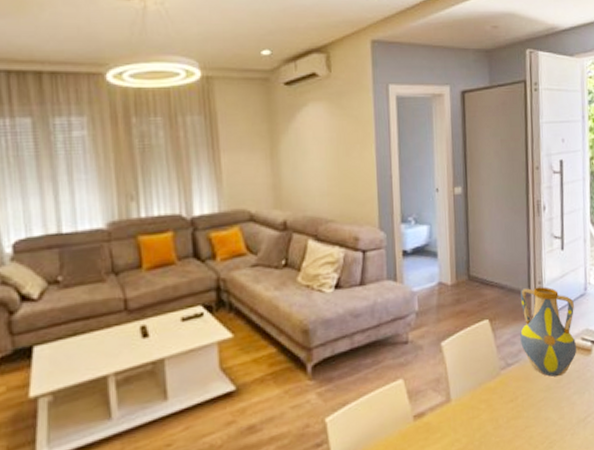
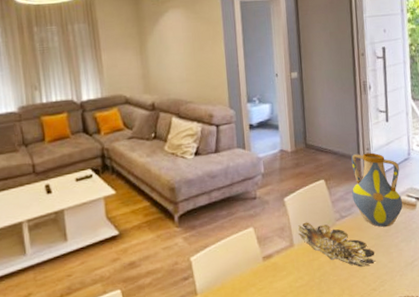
bowl: none [456,371,545,426] -> present [298,222,376,267]

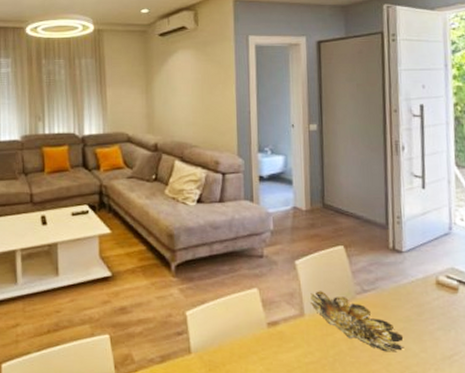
vase: present [351,152,403,228] -> none [377,221,441,310]

